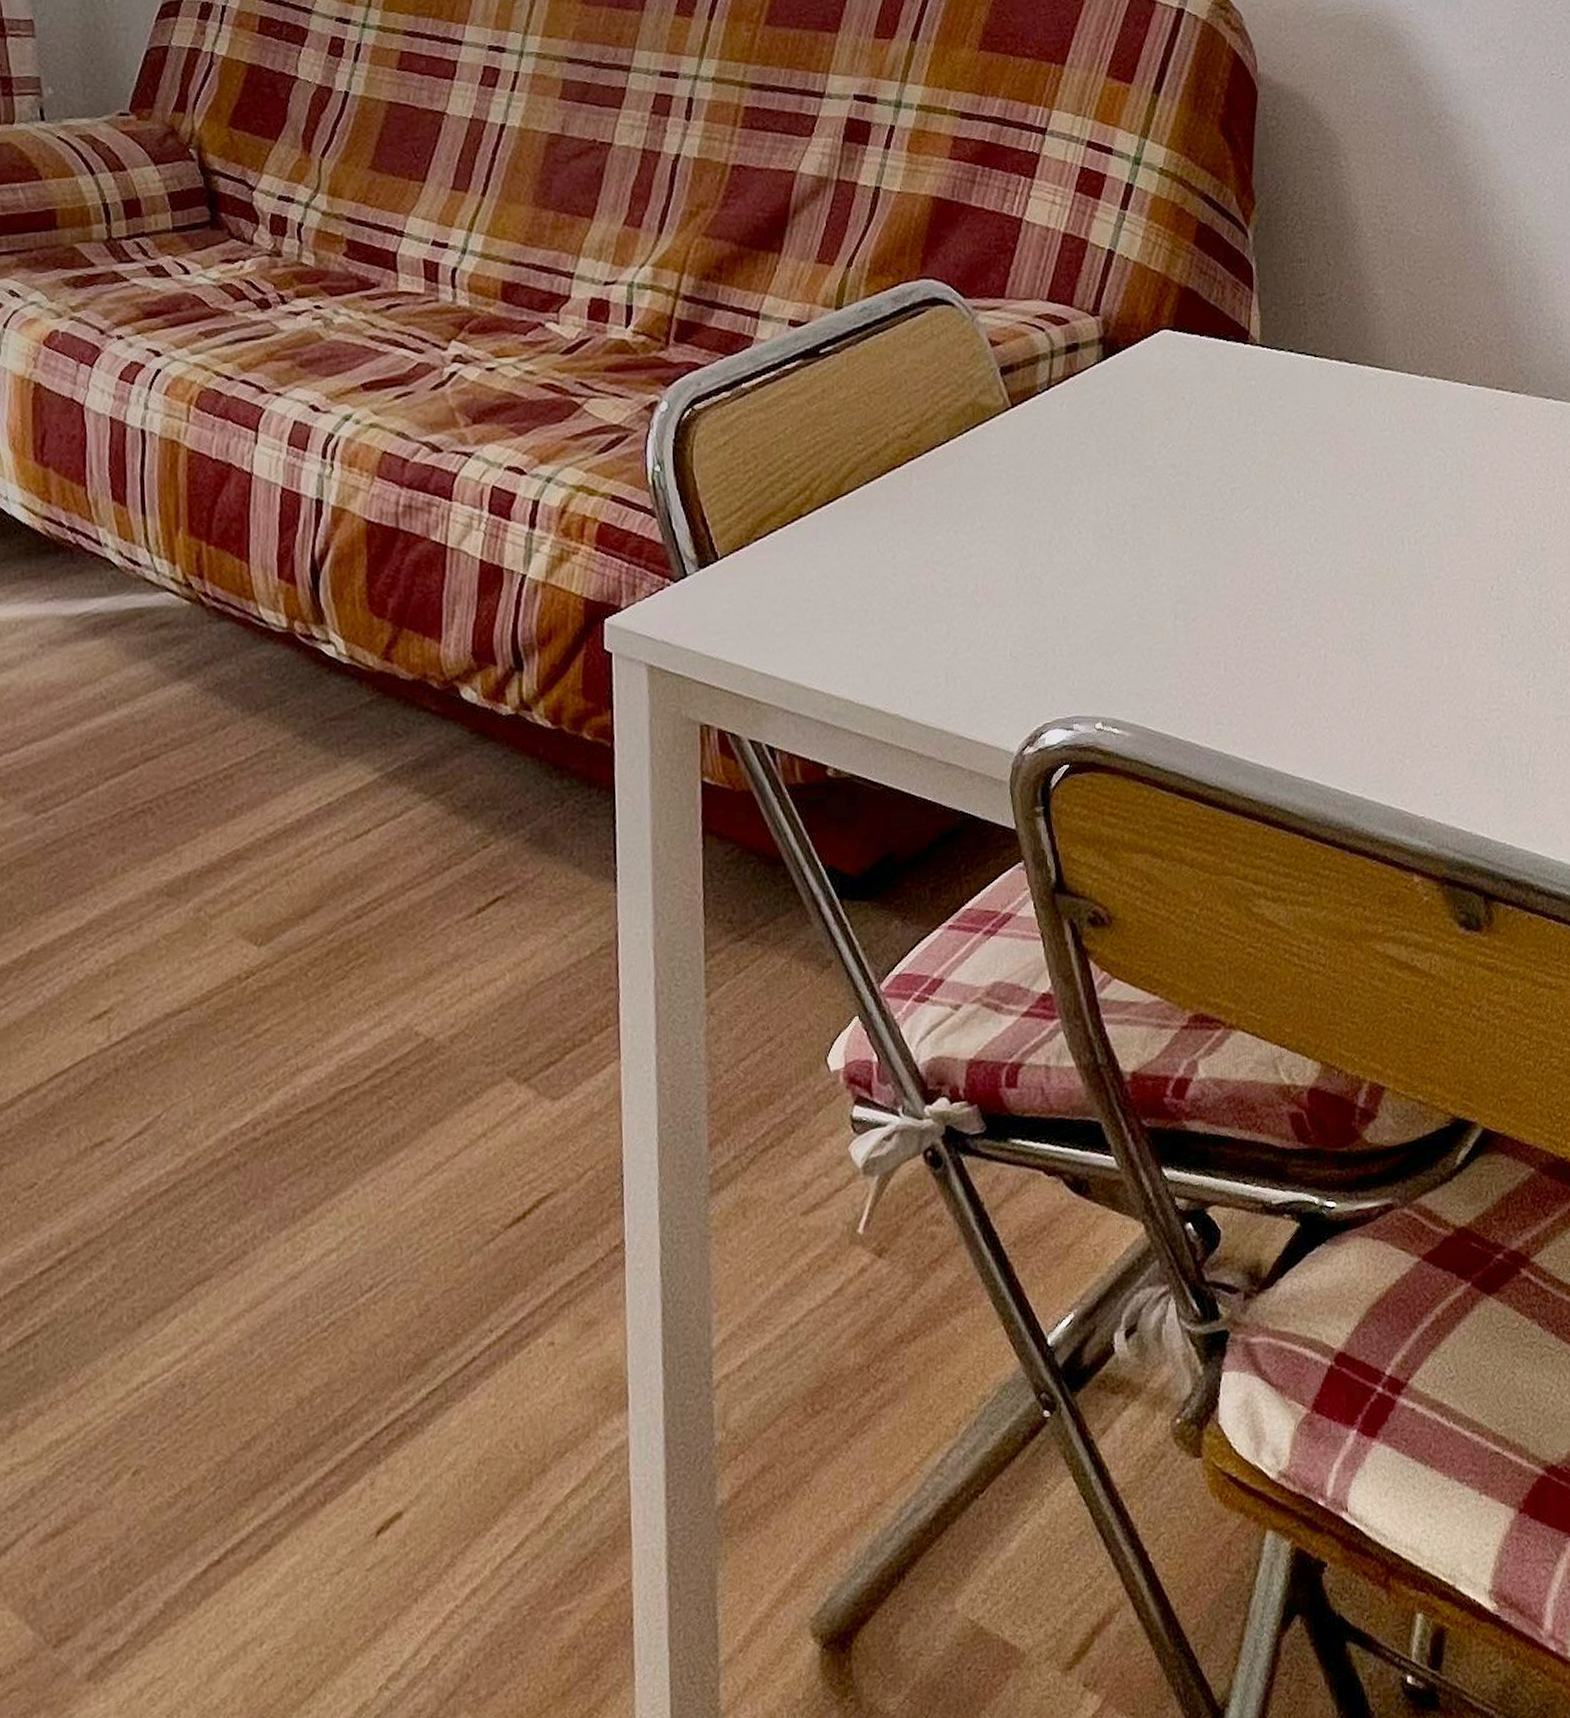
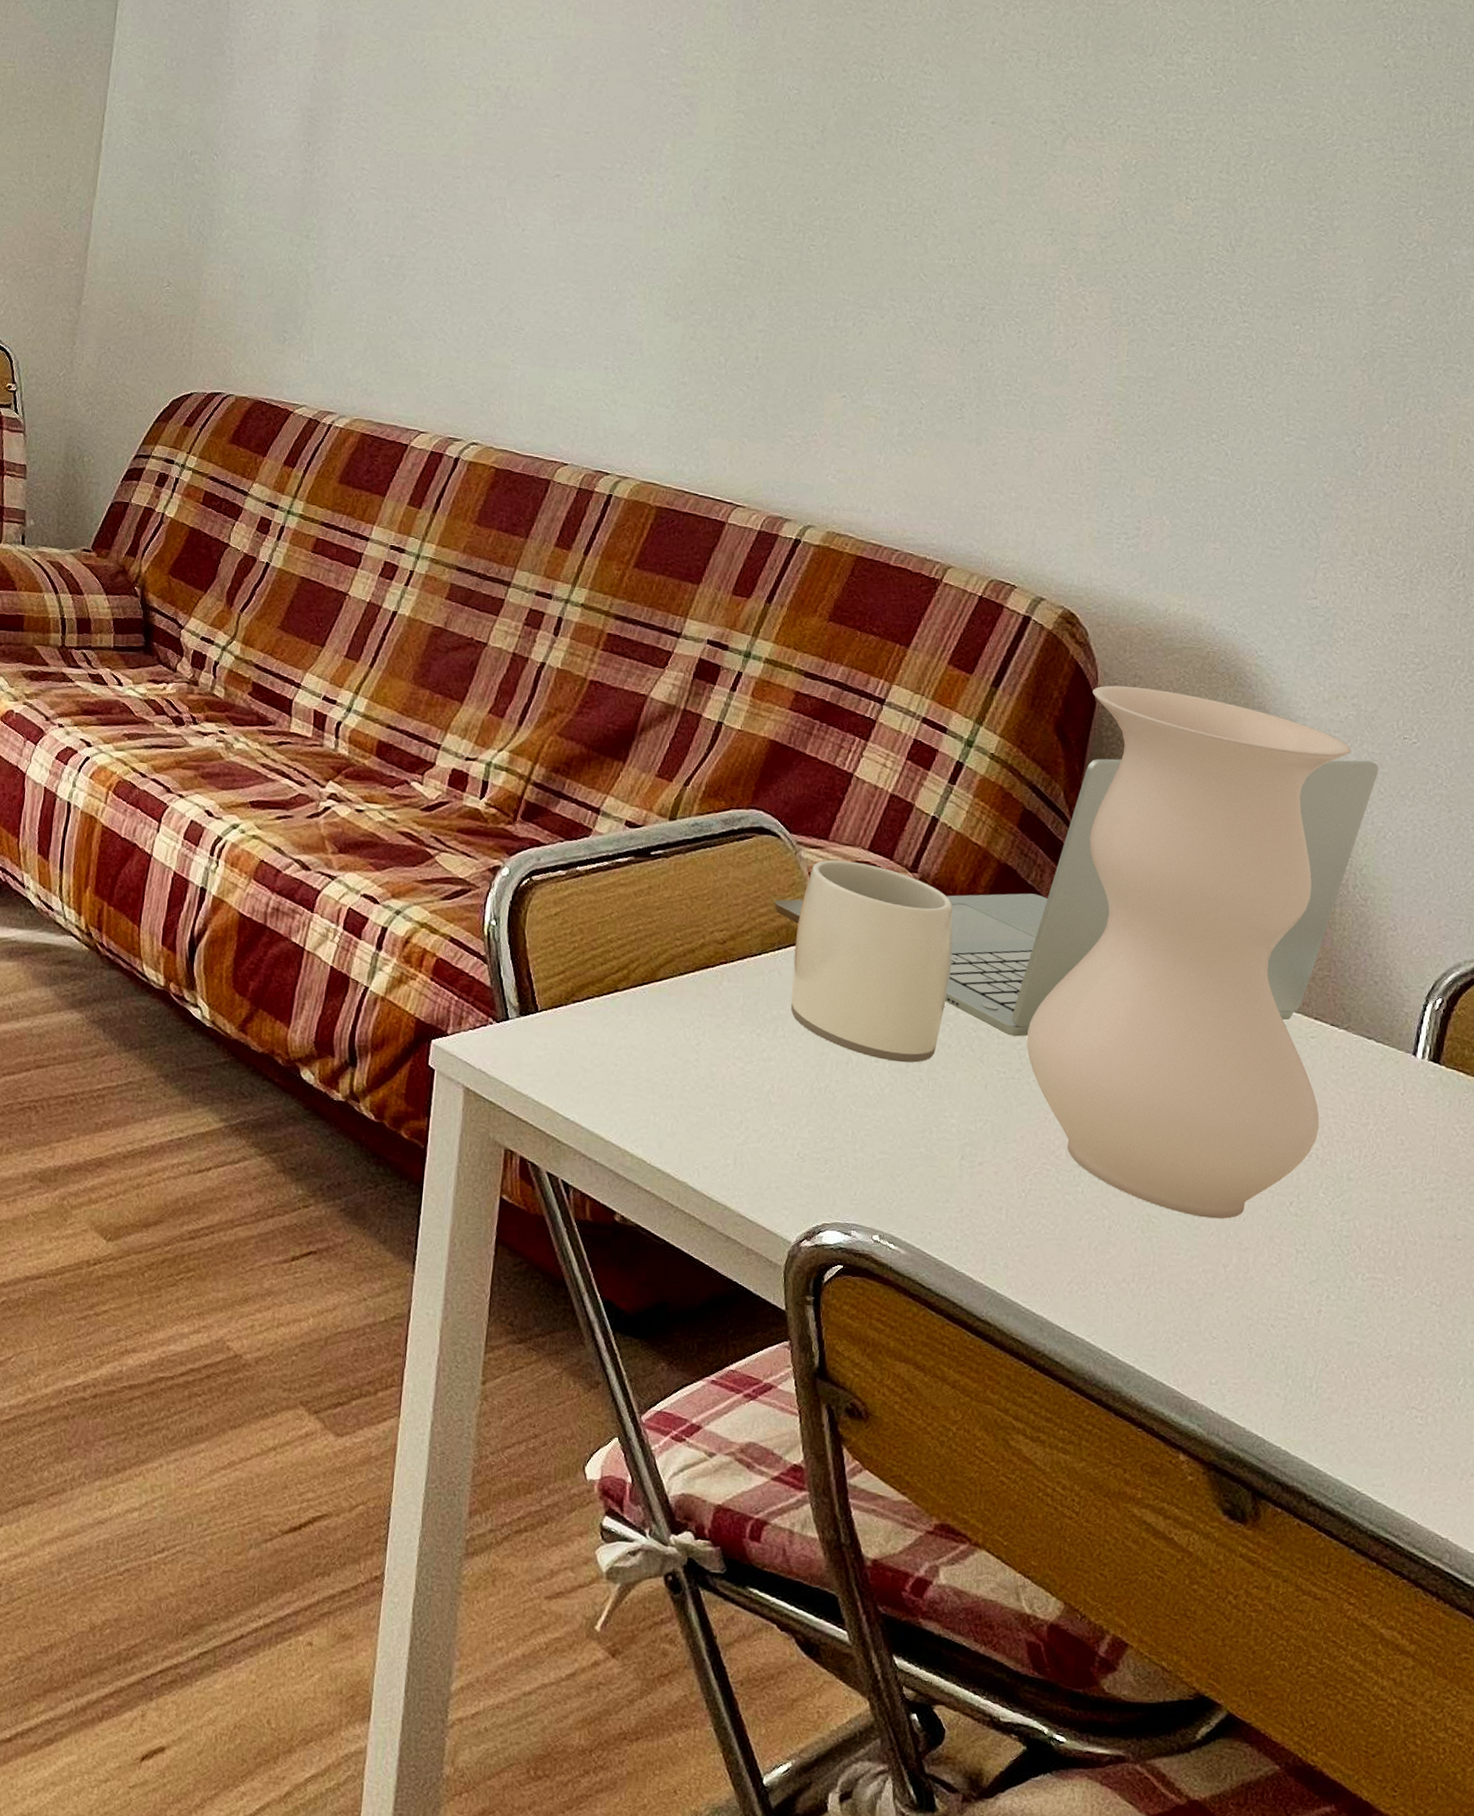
laptop: none [956,105,1532,474] -> present [774,758,1379,1037]
mug: none [982,316,1144,530] -> present [790,859,954,1063]
vase: none [1226,65,1511,624] -> present [1027,685,1351,1219]

